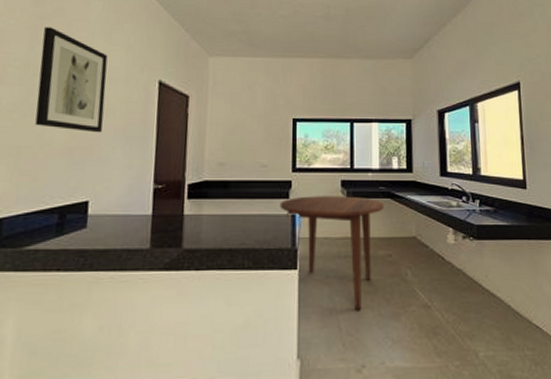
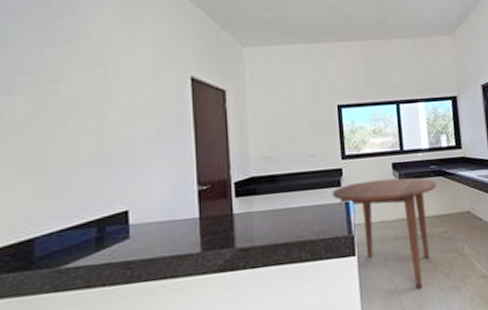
wall art: present [35,27,108,133] -> none [54,27,134,138]

